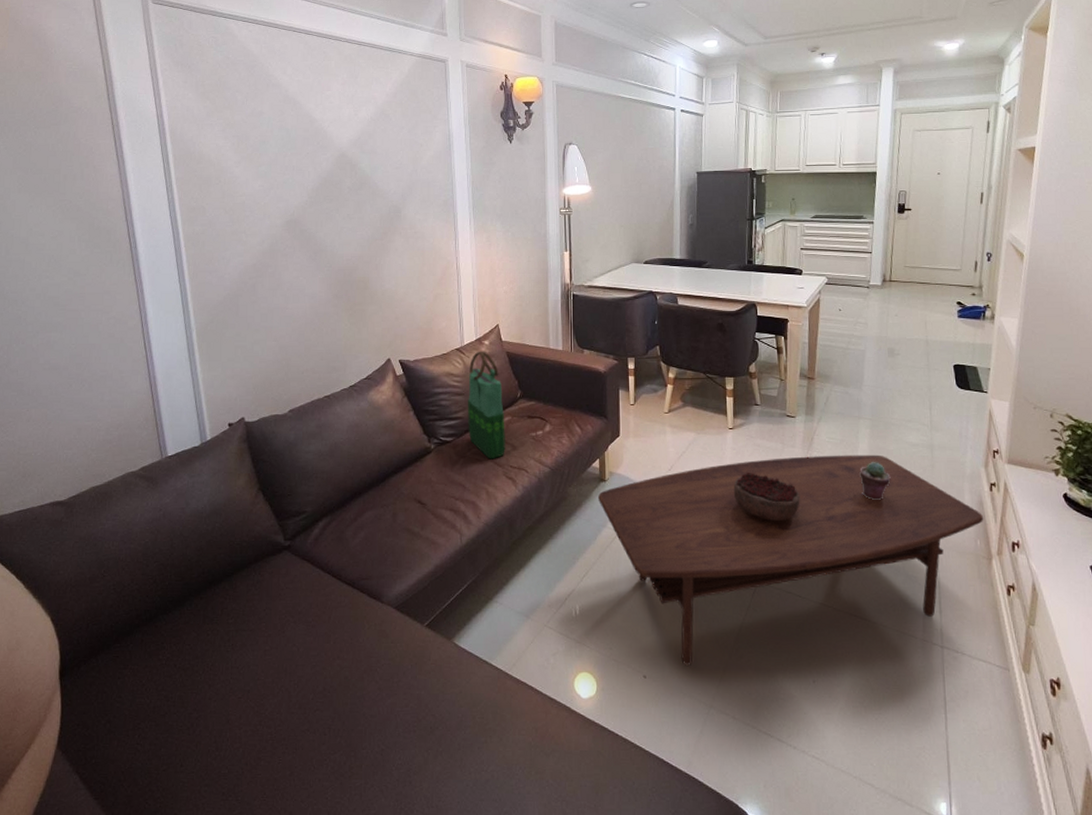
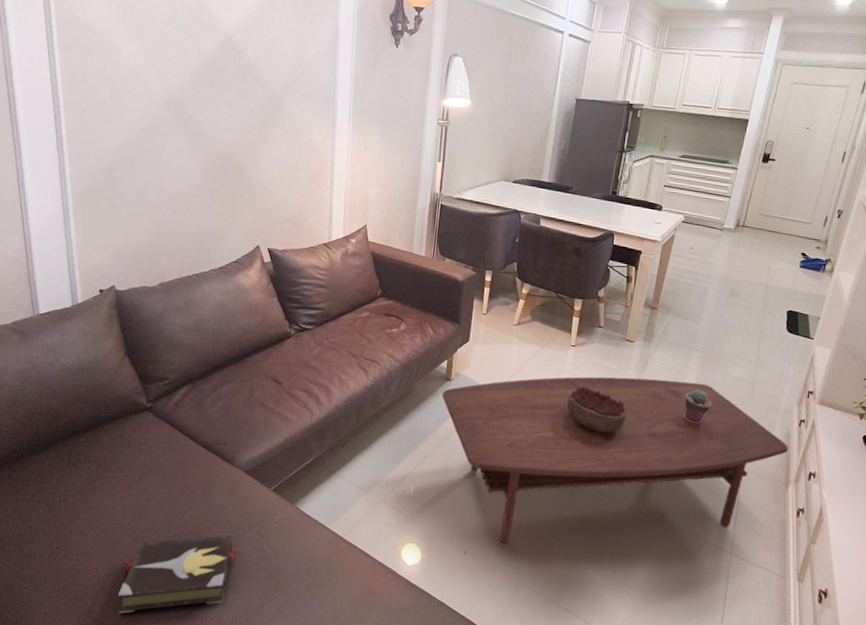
hardback book: none [265,683,391,790] -> present [117,535,235,614]
tote bag: present [467,351,505,459] -> none [327,248,364,350]

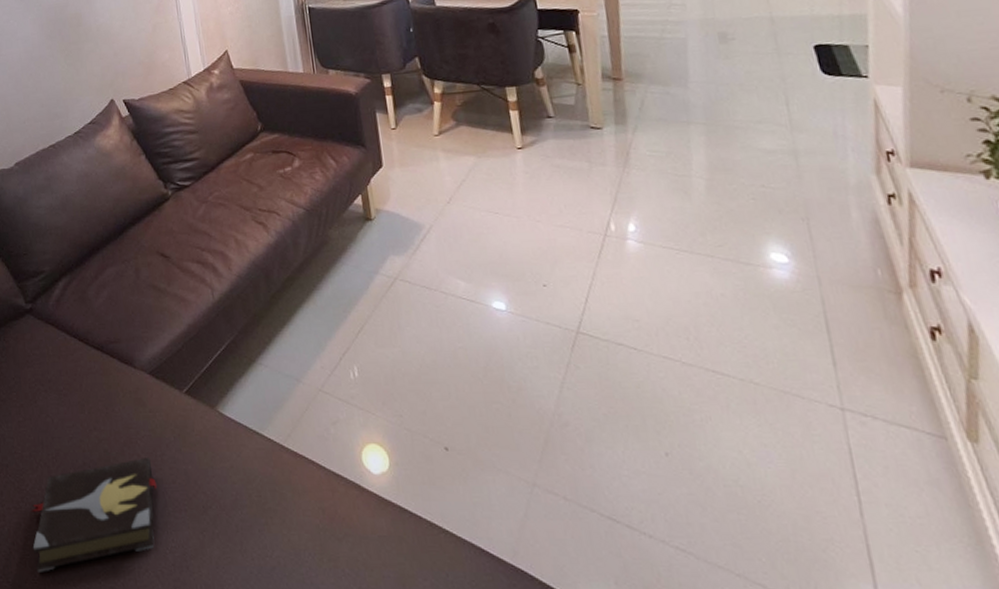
coffee table: present [442,376,789,547] -> none [365,167,884,435]
decorative bowl: present [566,386,627,433] -> none [531,199,621,258]
potted succulent: present [683,390,712,424] -> none [697,177,742,226]

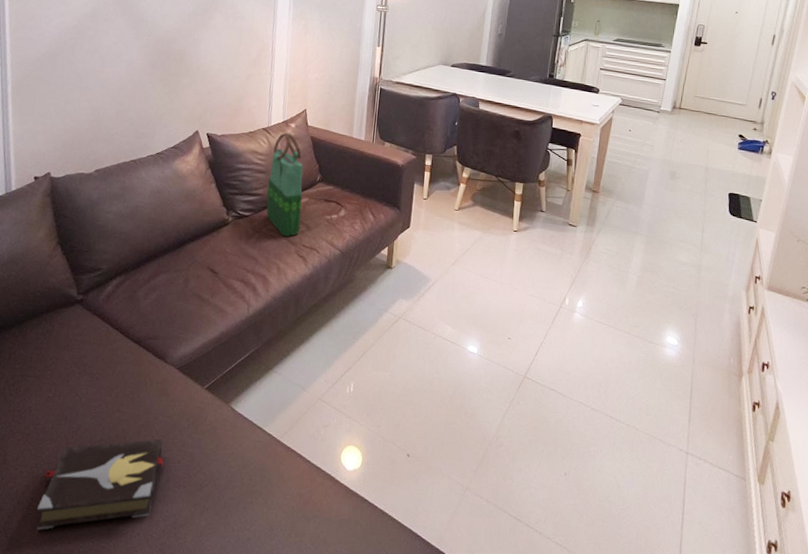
tote bag: none [200,81,251,203] -> present [266,133,303,237]

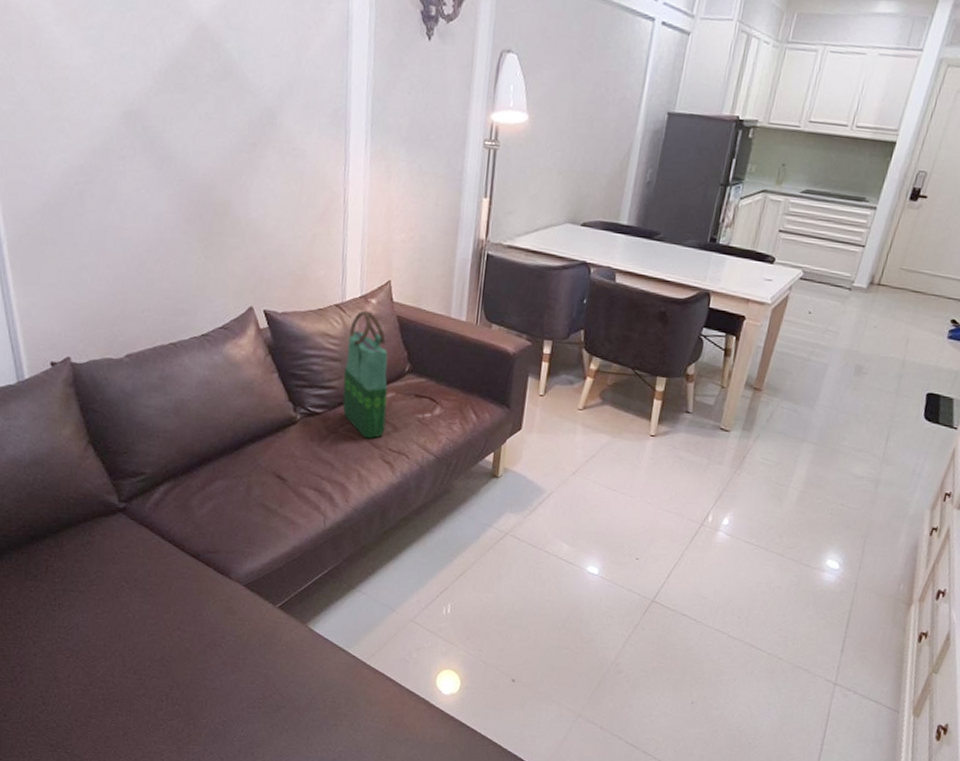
hardback book: present [36,439,164,530] -> none [96,659,235,747]

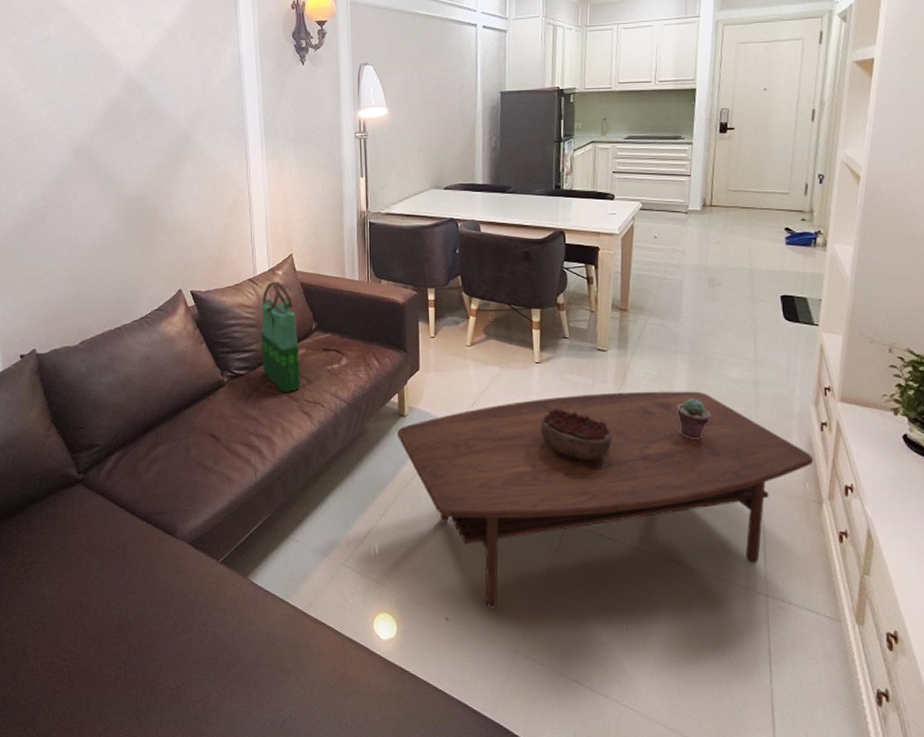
coffee table: none [487,473,915,675] -> present [397,391,814,609]
decorative bowl: none [642,485,718,542] -> present [540,408,612,461]
potted succulent: none [786,490,824,532] -> present [677,399,711,440]

